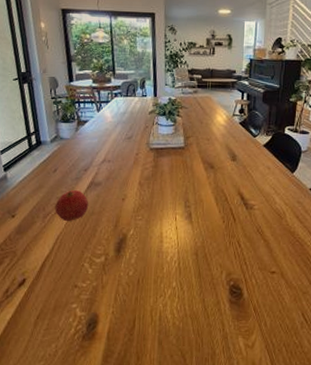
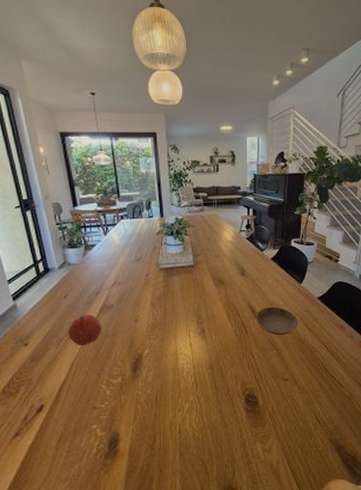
saucer: none [245,194,289,226] -> present [256,306,298,336]

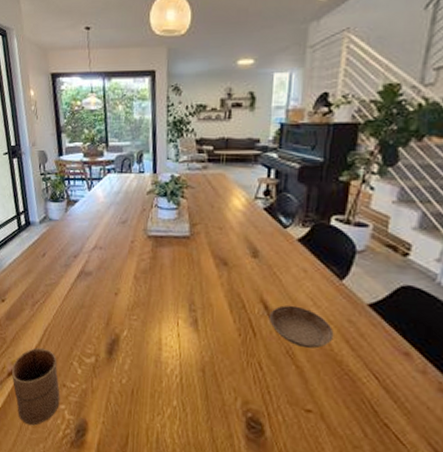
cup: none [40,379,92,452] -> present [11,347,60,426]
fruit: present [68,315,102,346] -> none [43,278,79,313]

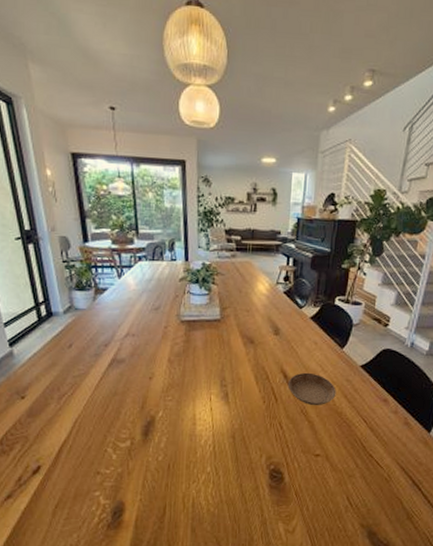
cup: present [11,347,60,426] -> none [36,440,94,519]

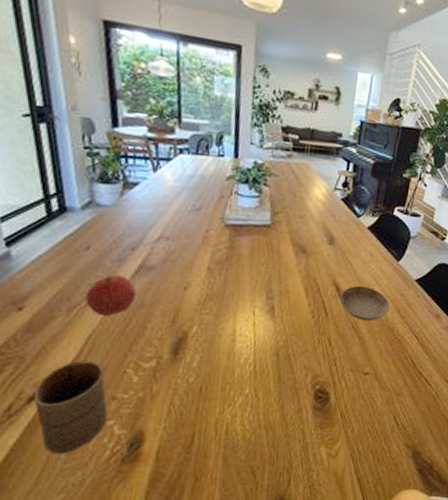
cup: none [36,440,94,519] -> present [33,359,108,454]
fruit: none [71,368,111,404] -> present [85,275,137,317]

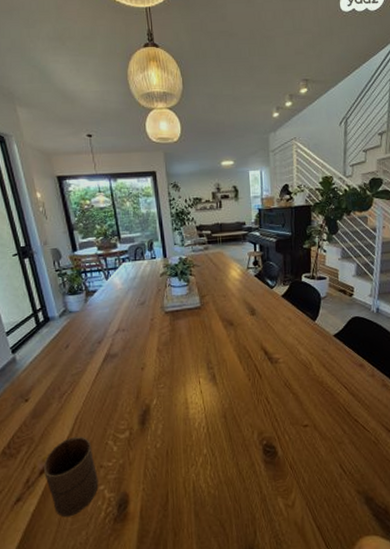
fruit: present [85,275,137,317] -> none [70,365,107,400]
saucer: present [340,285,390,322] -> none [270,347,315,378]

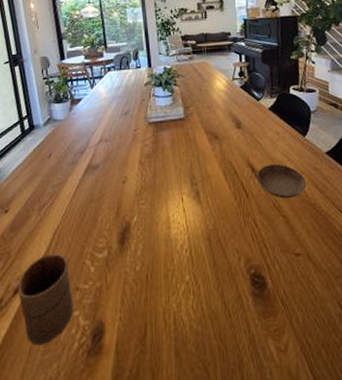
saucer: none [270,347,315,378] -> present [257,164,307,199]

